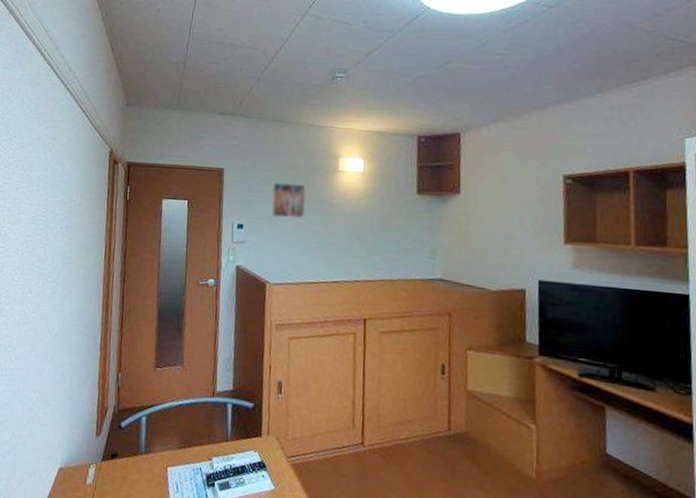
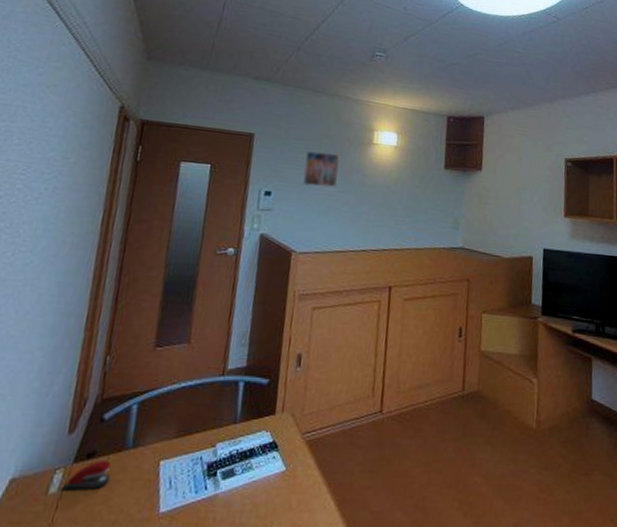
stapler: none [96,461,130,485] -> present [63,460,111,491]

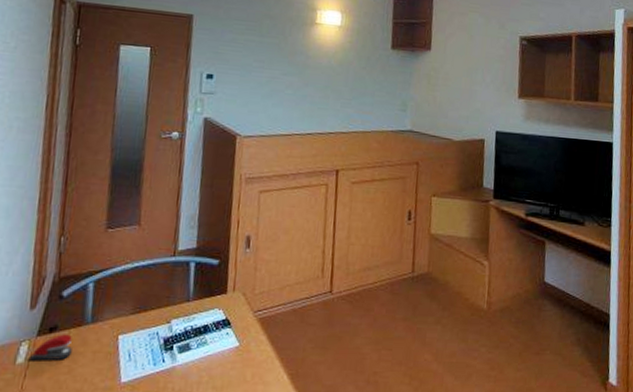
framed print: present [301,150,341,187] -> none [243,31,283,70]

